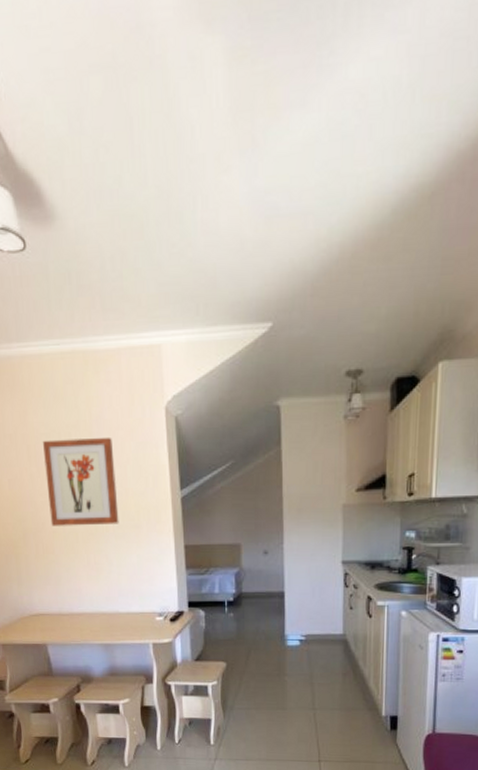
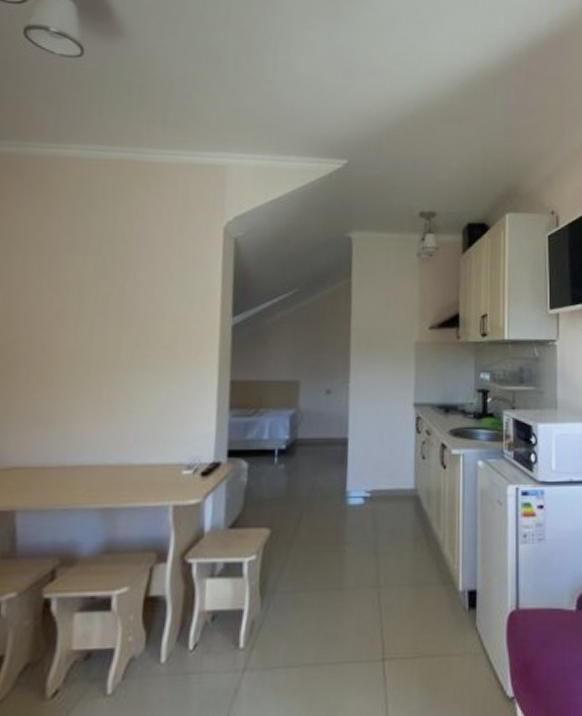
wall art: present [43,437,119,526] -> none [54,250,155,353]

